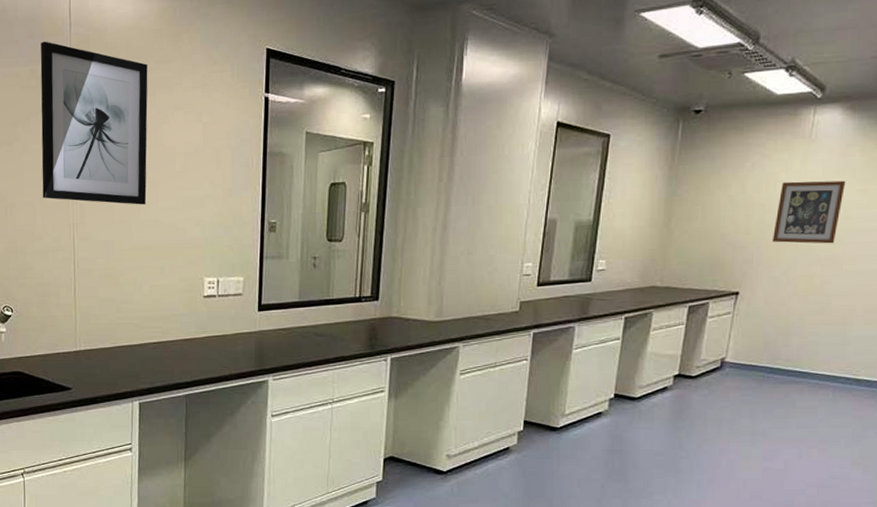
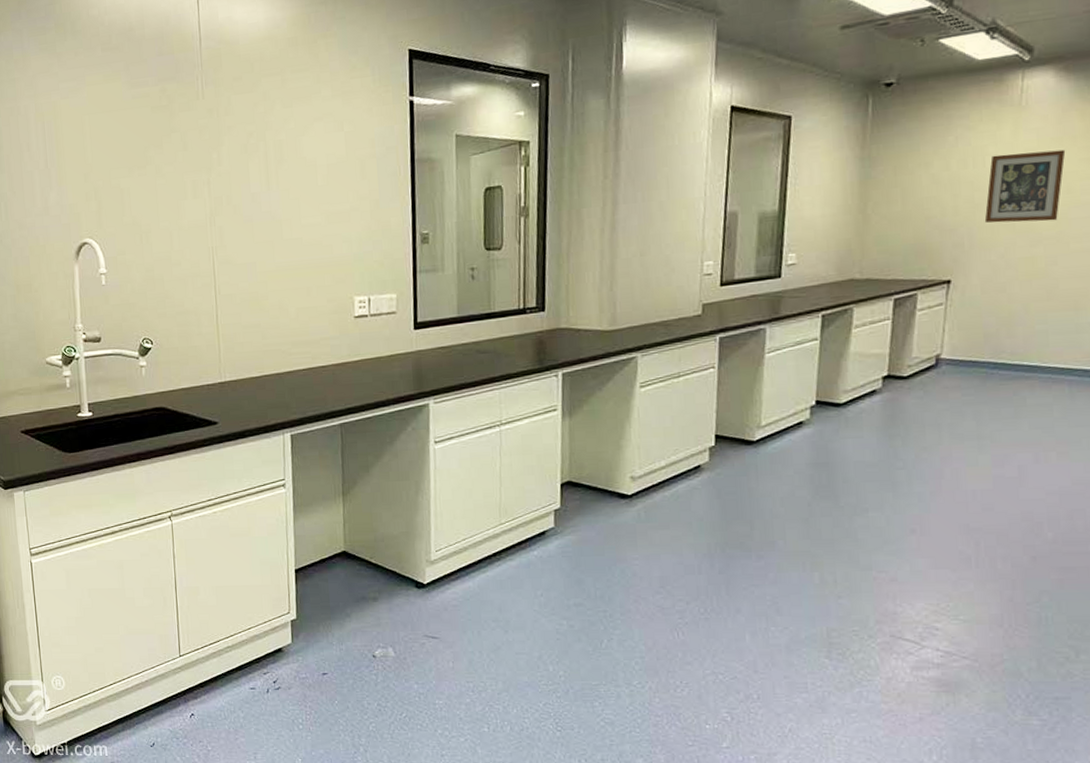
wall art: present [40,41,148,205] -> none [170,58,289,224]

